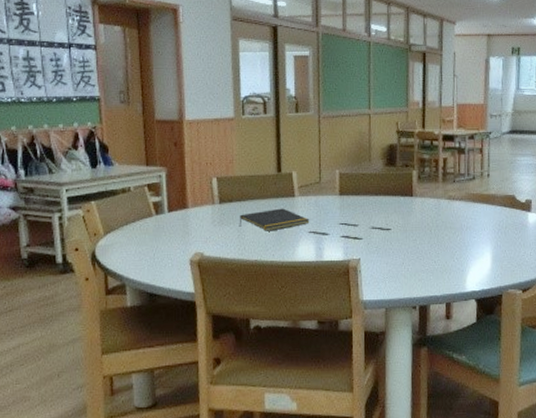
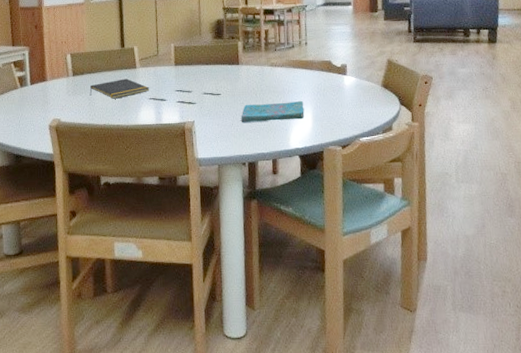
cover: none [413,238,484,261] -> present [241,100,305,122]

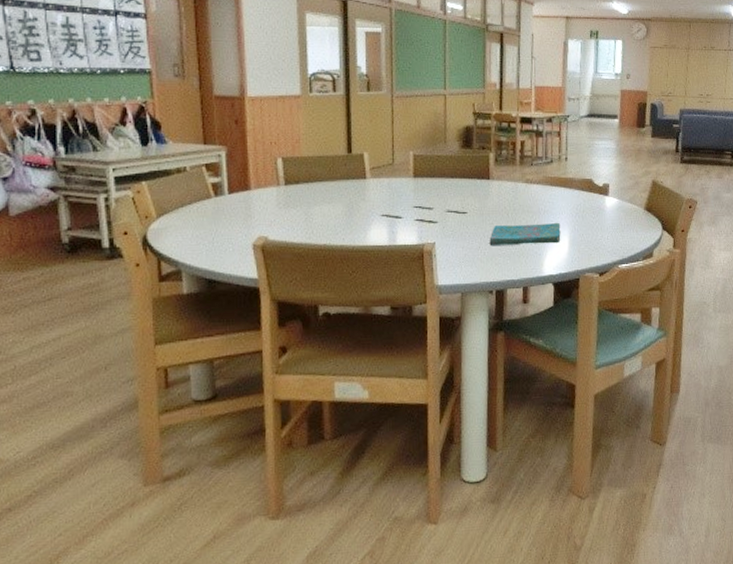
notepad: present [89,78,150,99] -> none [306,190,382,214]

